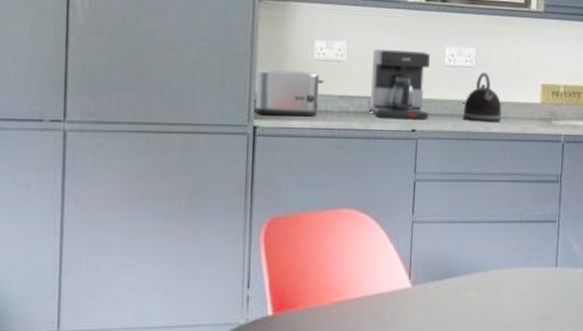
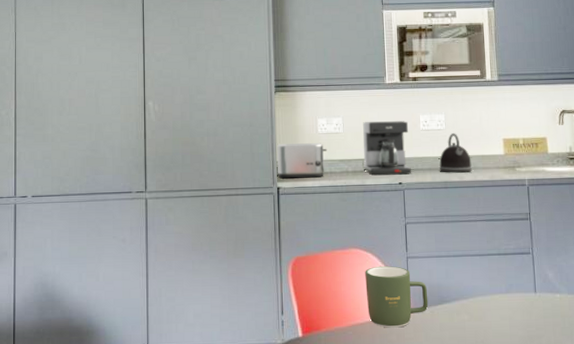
mug: none [358,232,434,306] -> present [365,266,429,328]

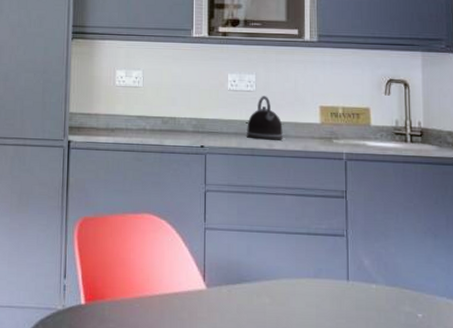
toaster: present [277,143,328,179] -> none [69,94,125,134]
coffee maker: present [362,120,412,176] -> none [163,76,216,138]
mug: present [365,266,429,328] -> none [157,235,226,305]

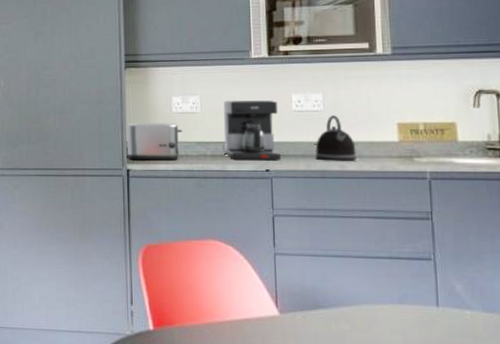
toaster: none [69,94,125,134] -> present [127,123,183,161]
coffee maker: none [163,76,216,138] -> present [223,100,282,161]

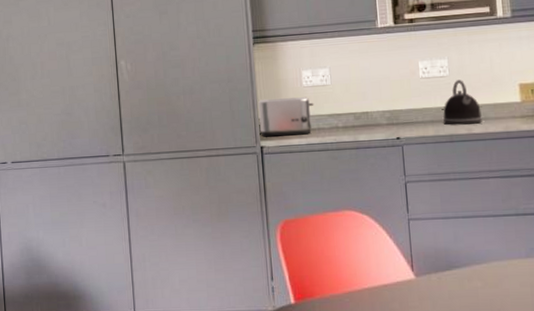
coffee maker: present [223,100,282,161] -> none [353,68,411,131]

